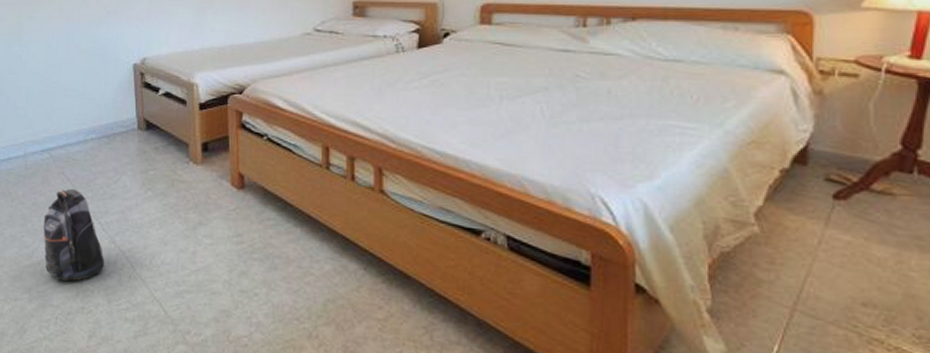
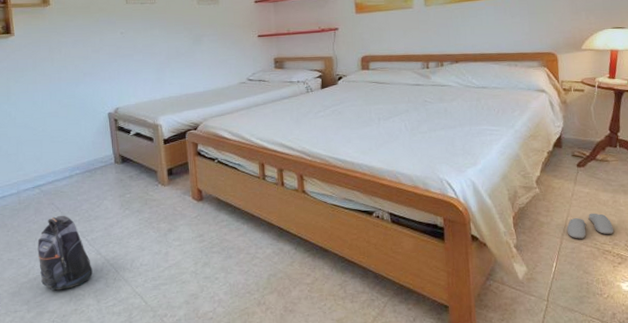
slippers: none [803,275,892,315] -> present [566,213,614,239]

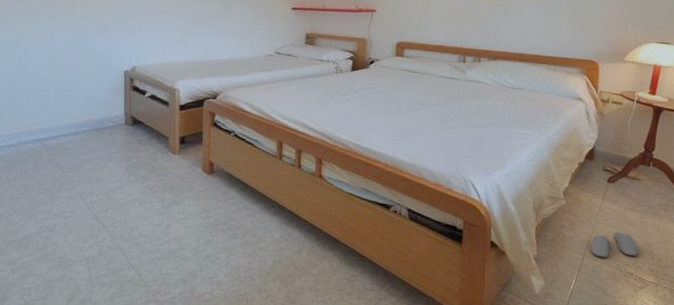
backpack: present [37,215,93,291] -> none [30,173,87,253]

